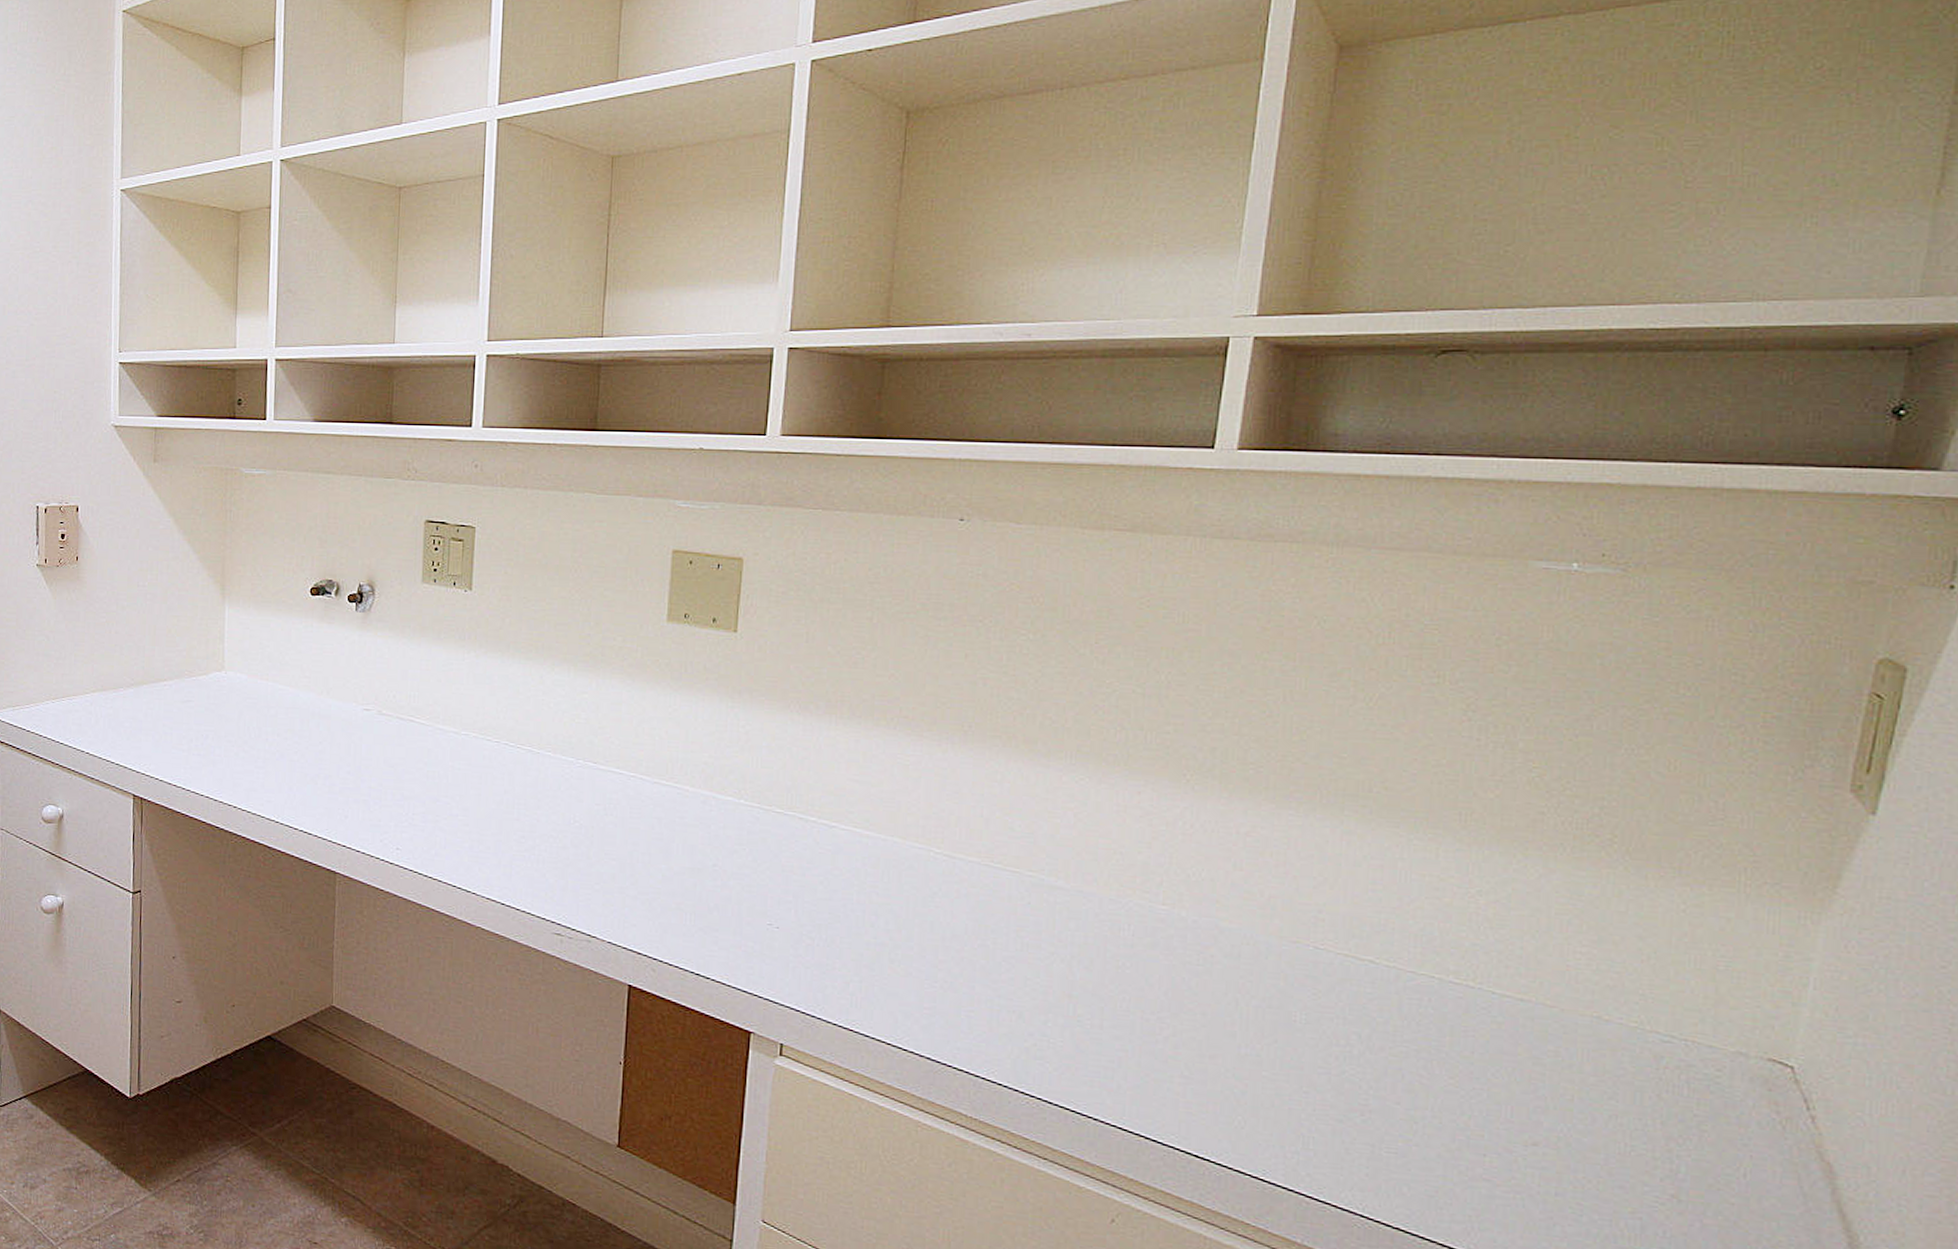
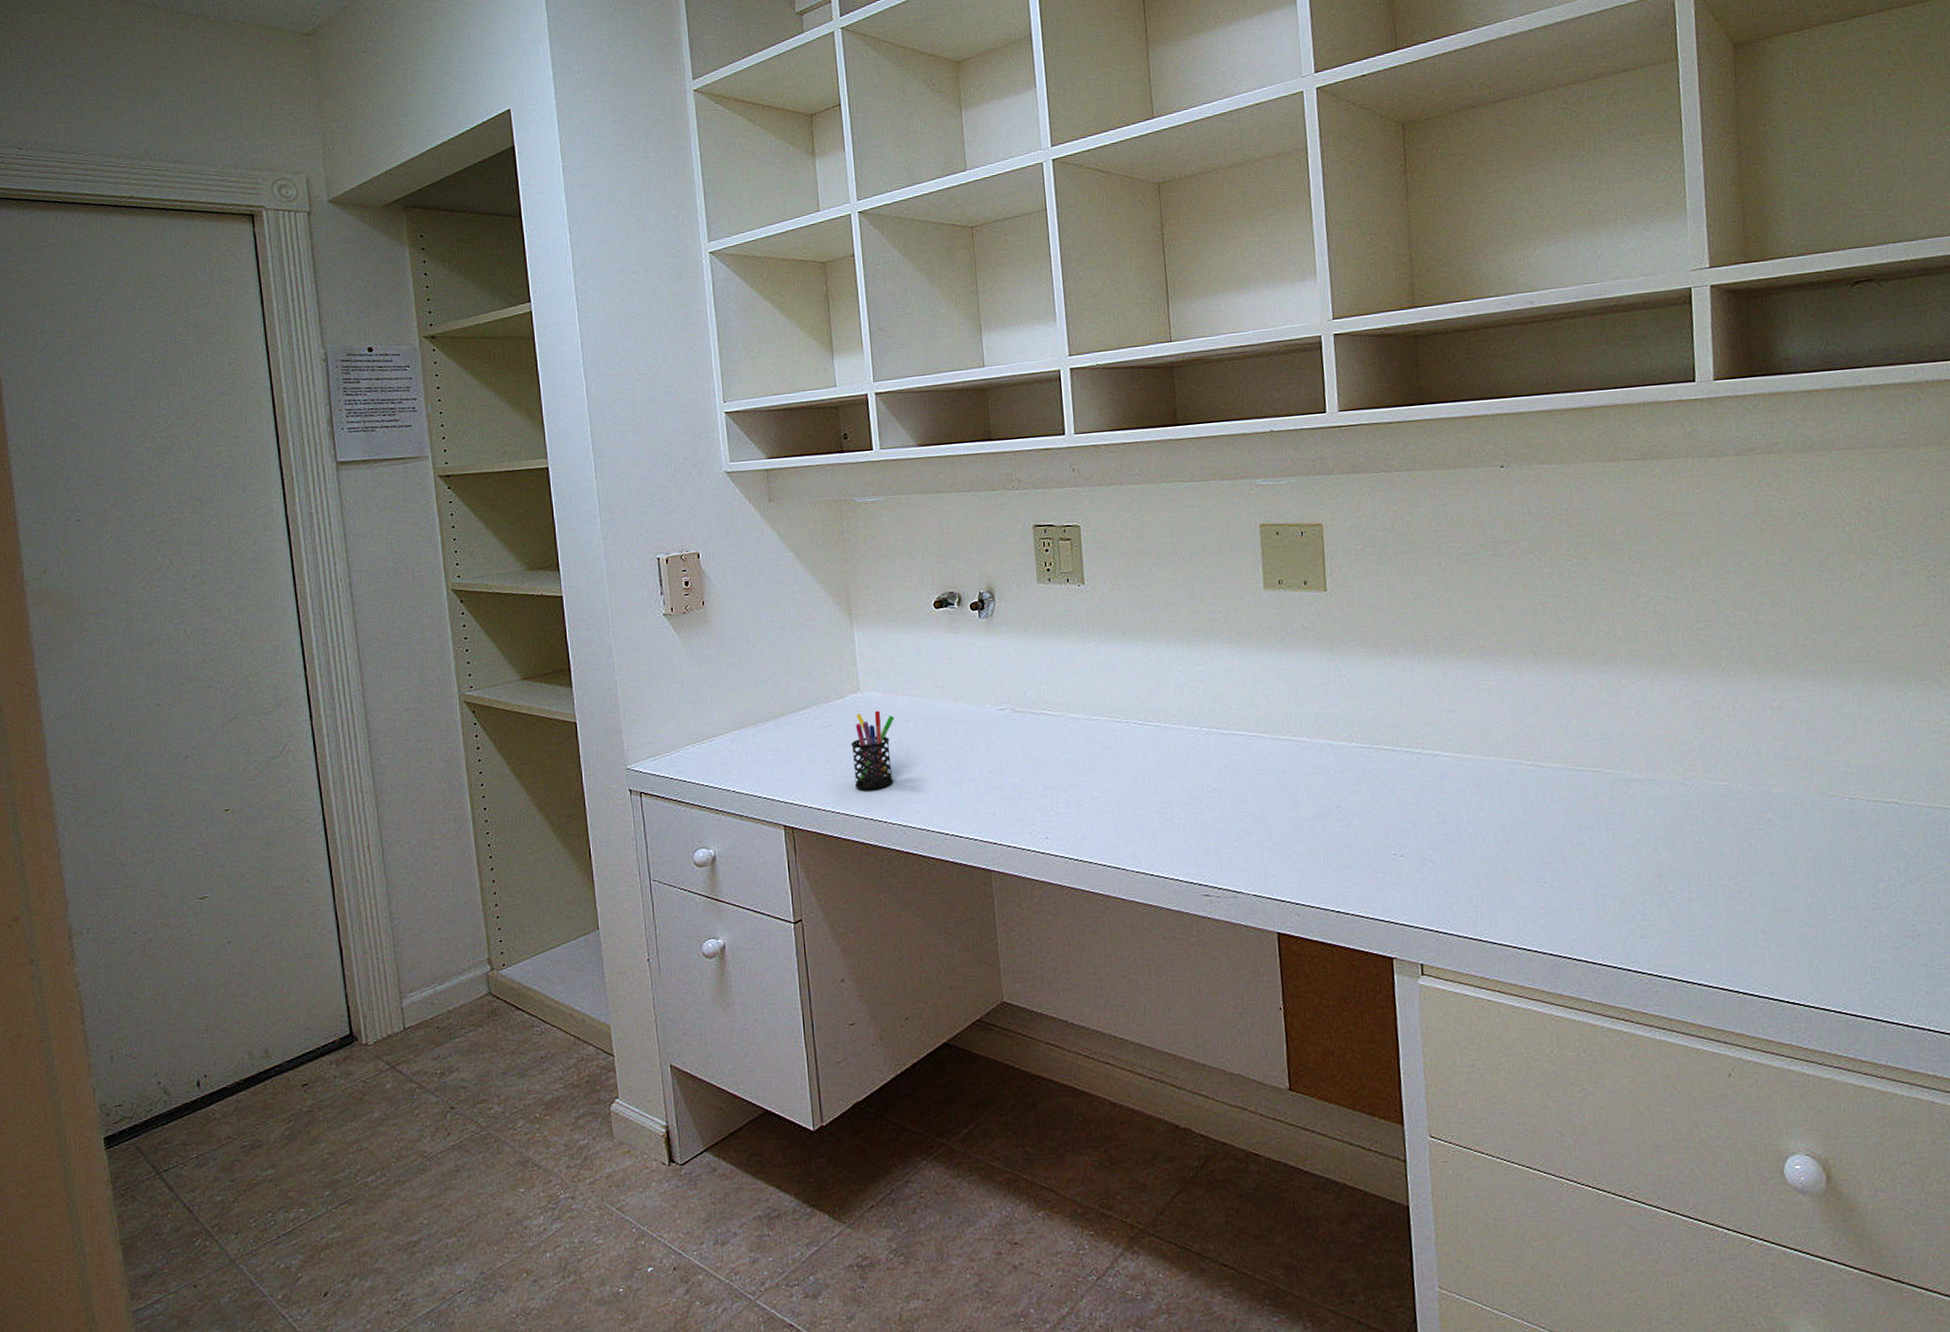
pen holder: none [209,692,256,773] -> present [851,710,894,790]

